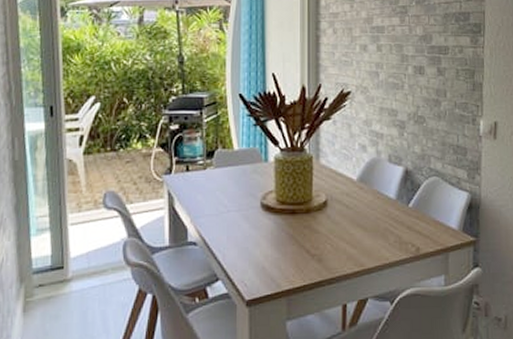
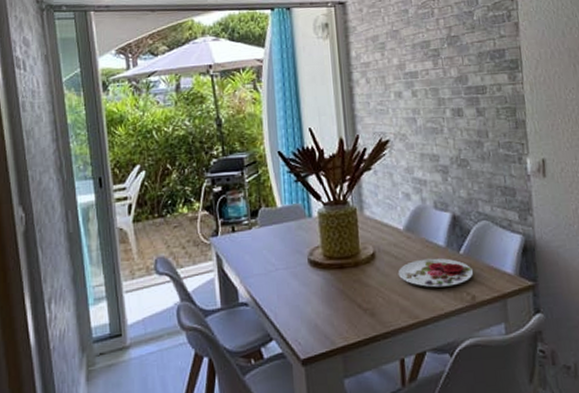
plate: none [347,209,420,238] -> present [397,258,474,288]

